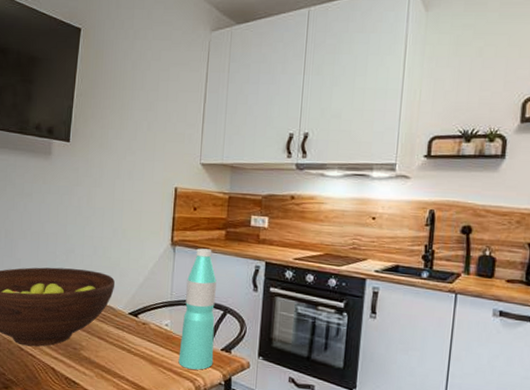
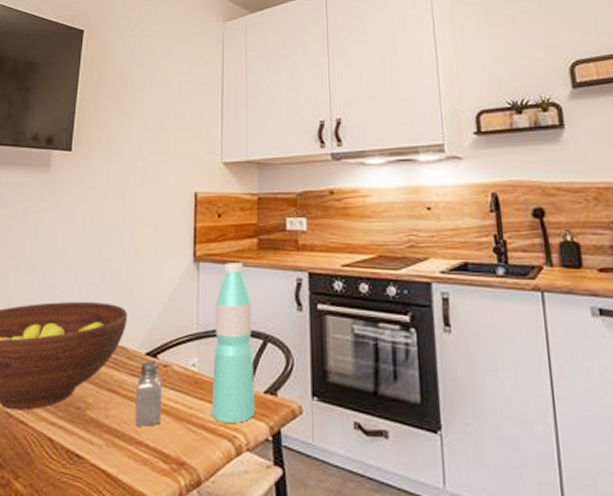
saltshaker: none [118,319,141,366] -> present [134,361,162,426]

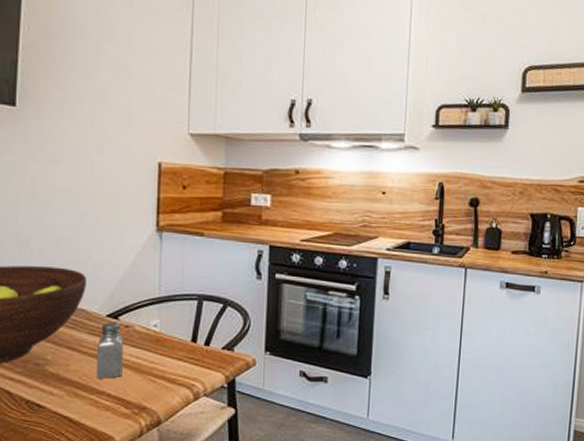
water bottle: present [211,263,256,423] -> none [171,233,214,374]

